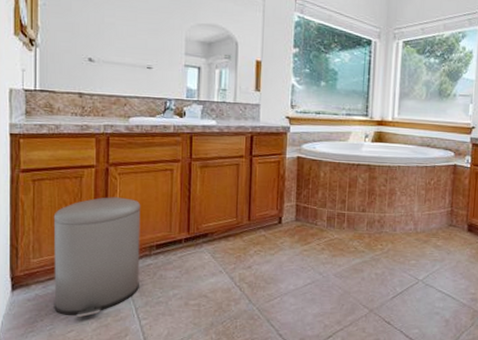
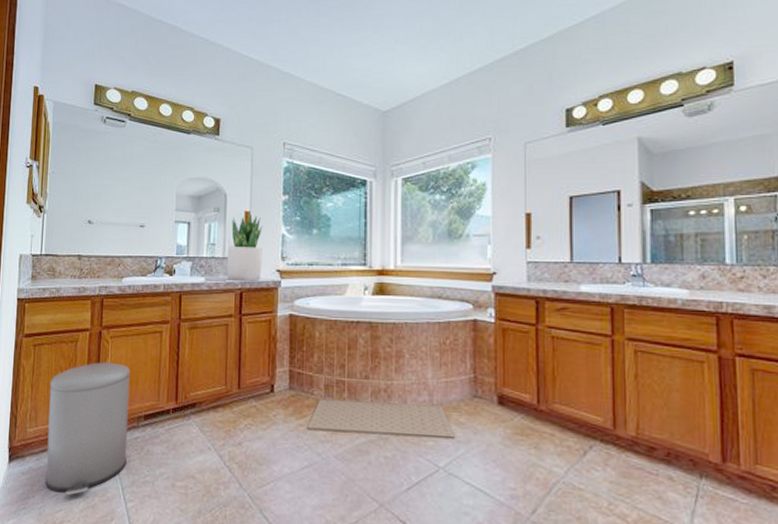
planter: none [237,64,274,127] -> present [226,214,263,282]
bath mat: none [311,229,432,258] -> present [308,399,454,438]

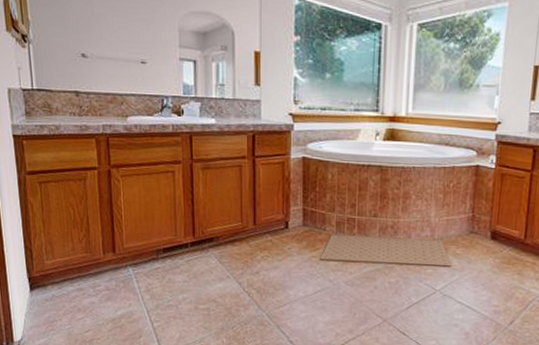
pedal bin: present [45,361,131,496] -> none [62,199,149,319]
planter: present [226,214,263,282] -> none [237,55,274,125]

